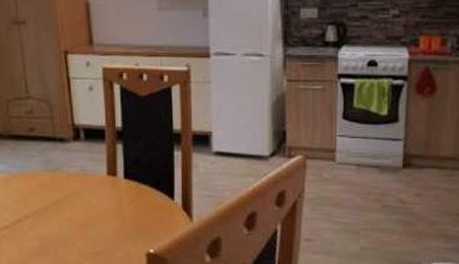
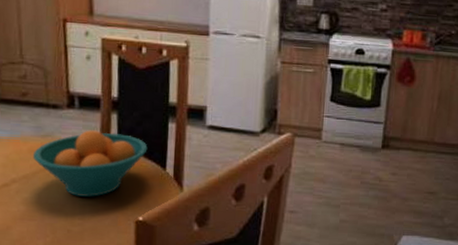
fruit bowl: none [43,162,154,230] -> present [32,130,148,197]

